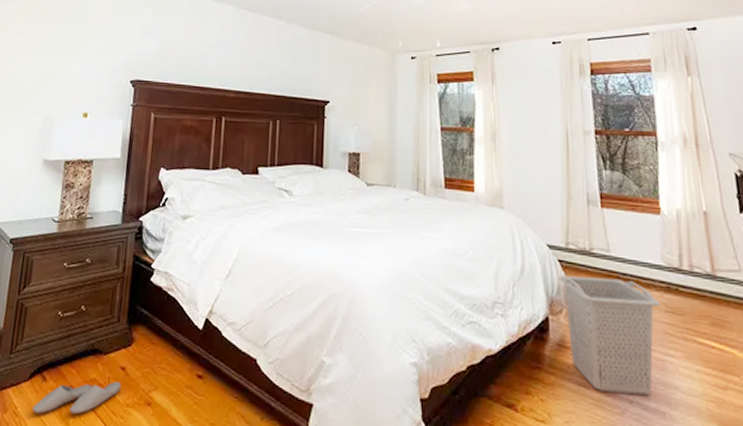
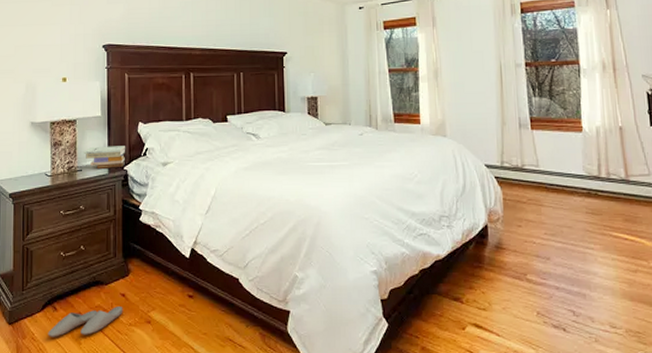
books: none [97,192,144,219] -> present [83,146,126,170]
laundry basket: present [559,275,661,395] -> none [495,188,583,281]

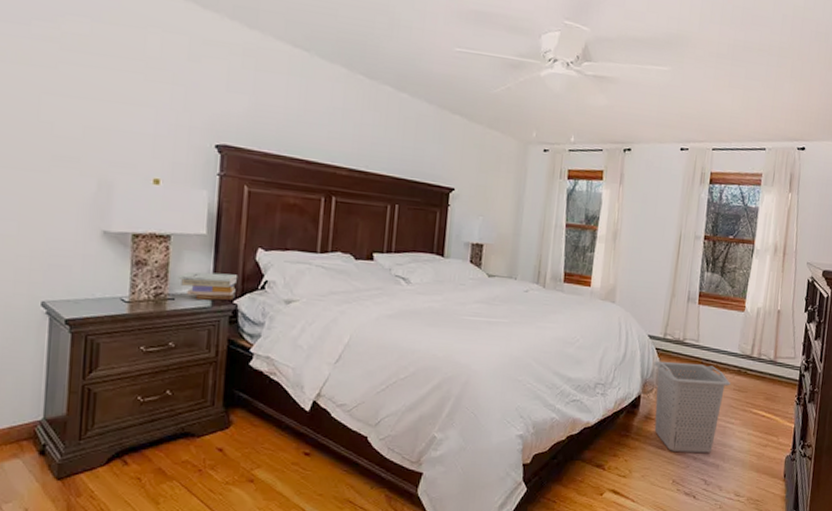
slippers: present [48,306,123,337] -> none [113,462,219,496]
laundry basket: none [495,188,583,281] -> present [654,360,731,453]

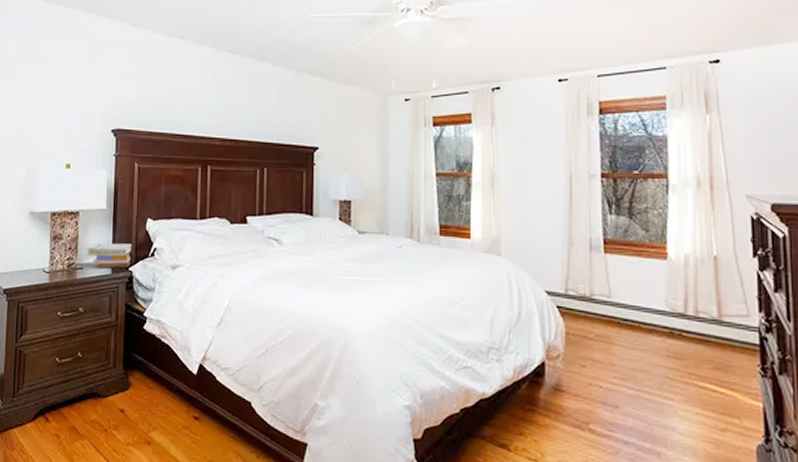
laundry basket: present [654,360,731,453] -> none [557,320,662,436]

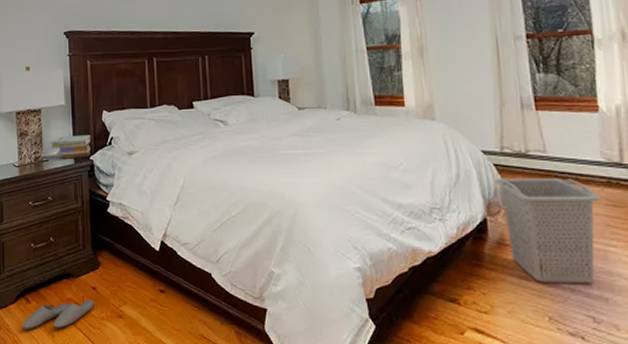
slippers: none [38,423,121,452] -> present [22,300,95,329]
laundry basket: none [557,320,662,436] -> present [495,177,602,283]

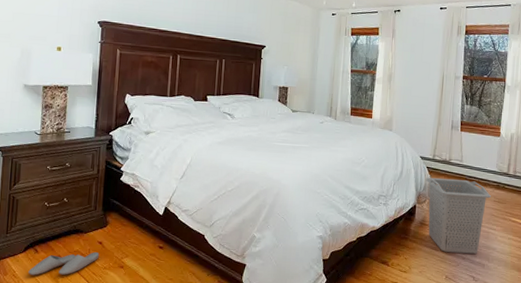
books: present [49,135,91,160] -> none [73,112,113,133]

